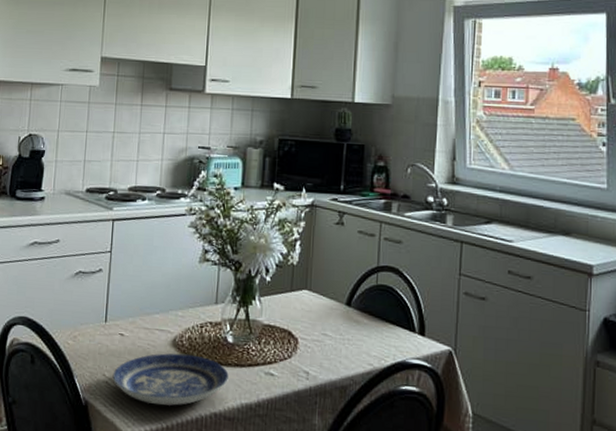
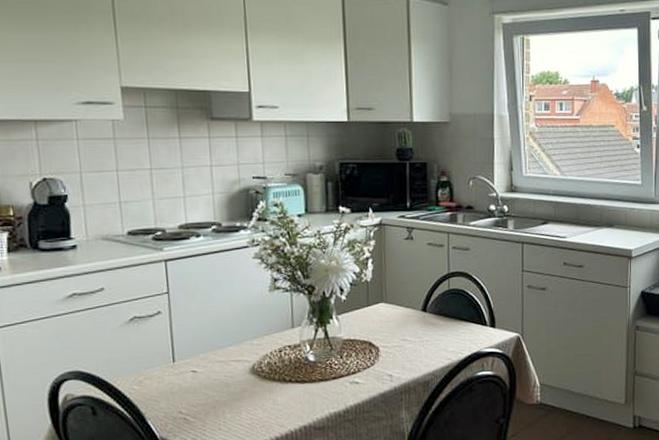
plate: present [112,353,229,406] -> none [190,378,314,430]

